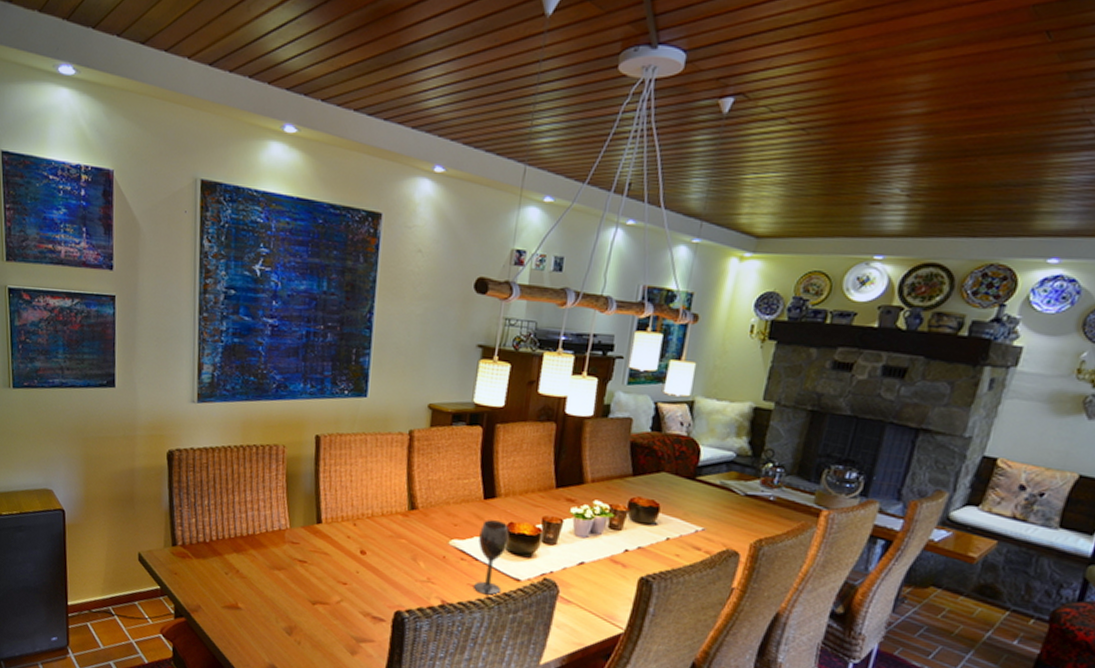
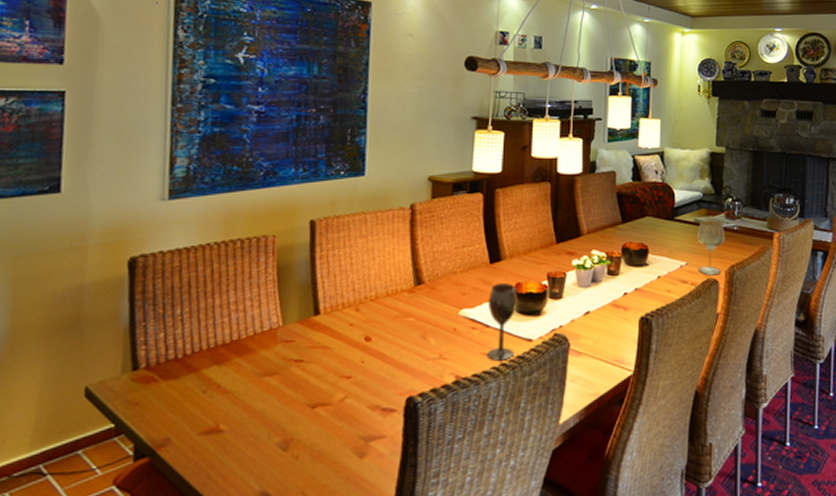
wine glass: none [717,484,758,547] -> present [697,220,726,276]

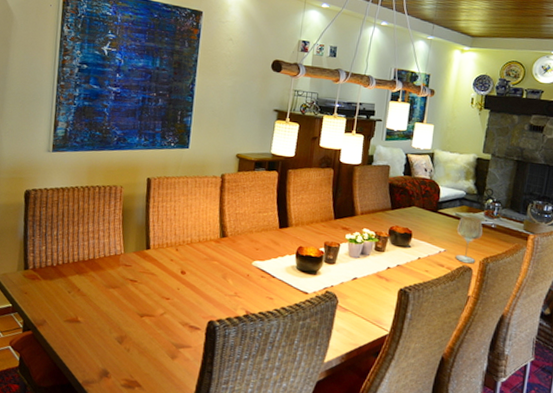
wine glass: present [488,283,517,361] -> none [272,245,299,306]

